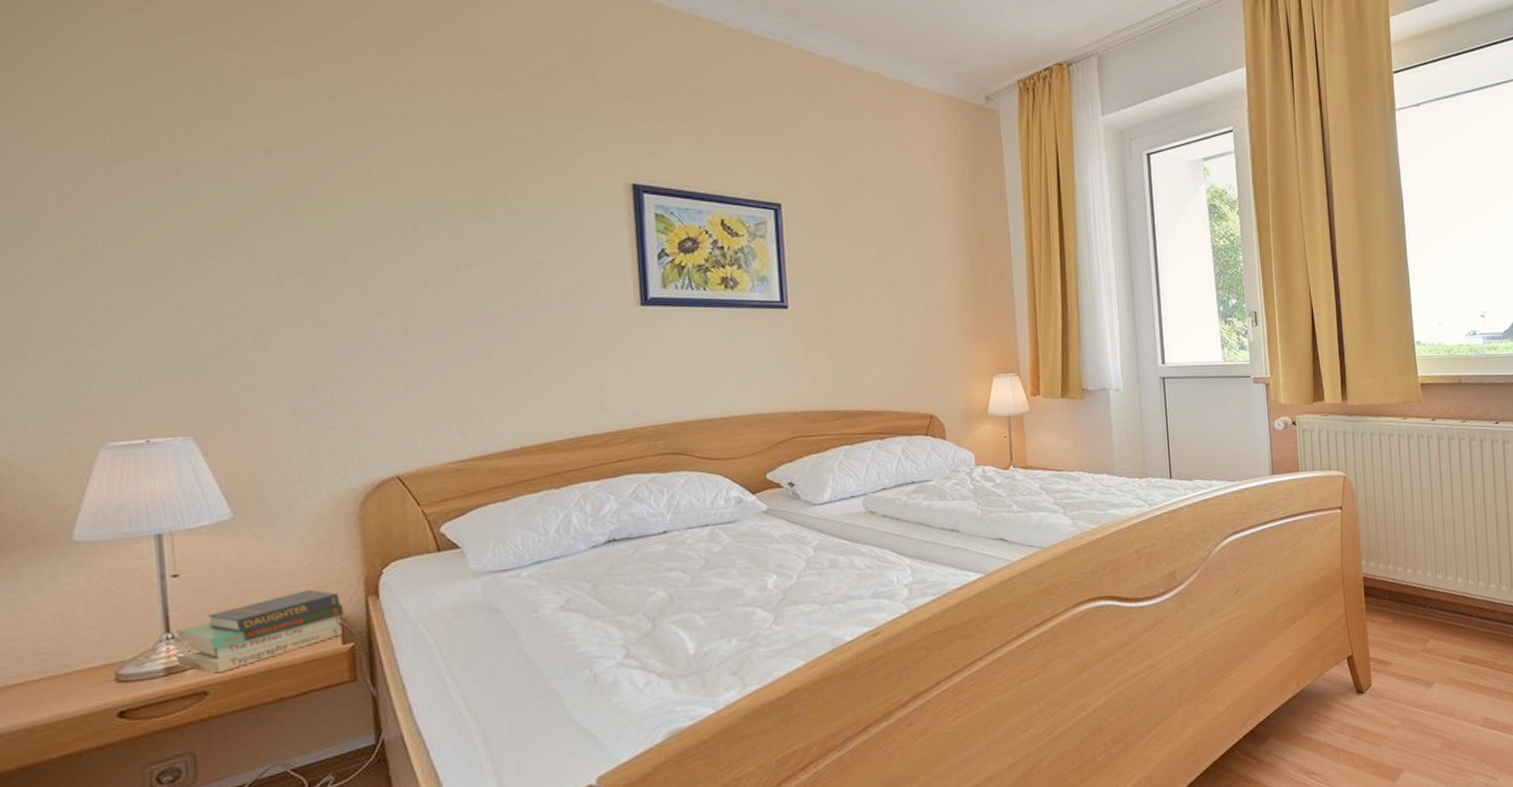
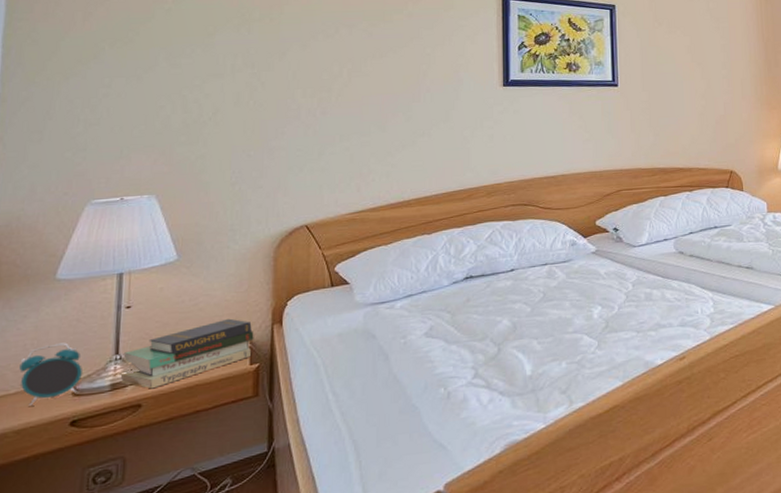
alarm clock: none [40,619,126,696] -> present [19,343,82,407]

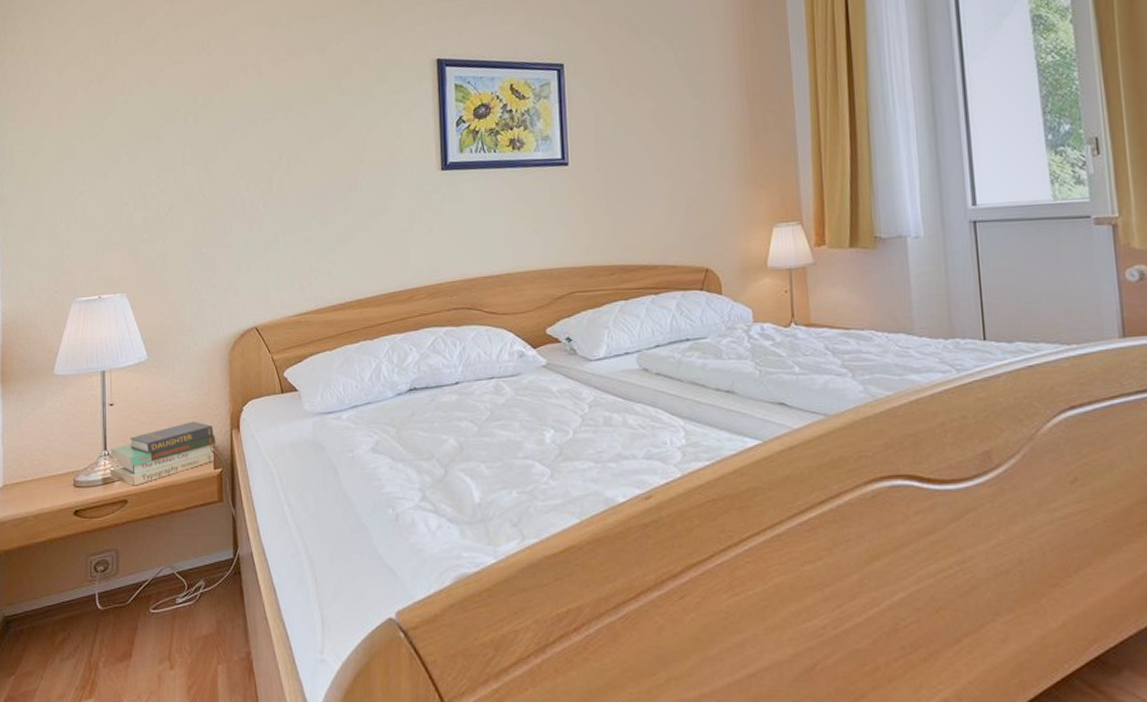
alarm clock: present [19,343,82,407] -> none [33,436,80,495]

